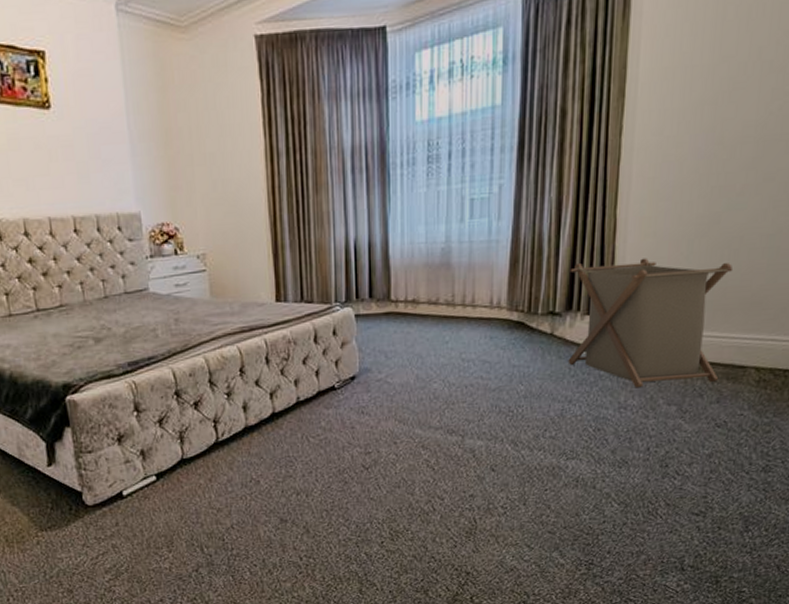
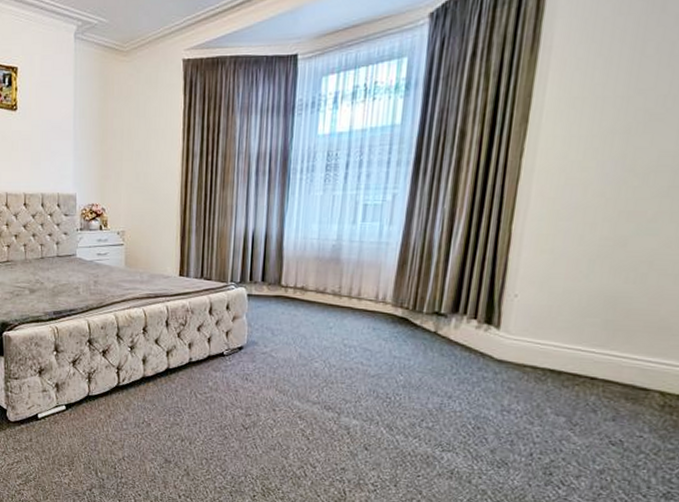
laundry basket: present [568,258,734,388] -> none [450,271,640,400]

